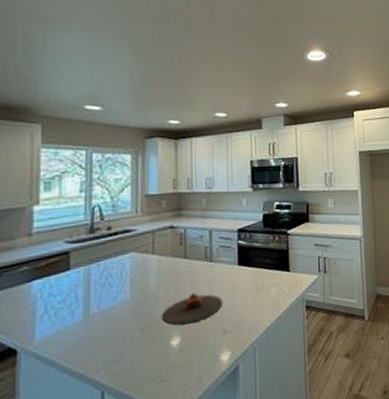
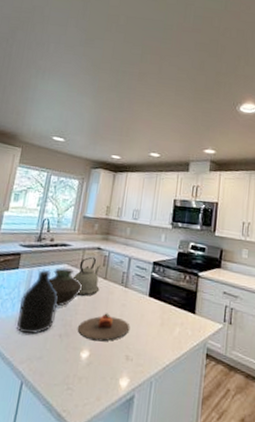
bottle: none [80,262,132,340] -> present [17,269,58,334]
vase: none [114,256,160,301] -> present [48,268,83,307]
kettle: none [146,237,181,282] -> present [74,256,102,296]

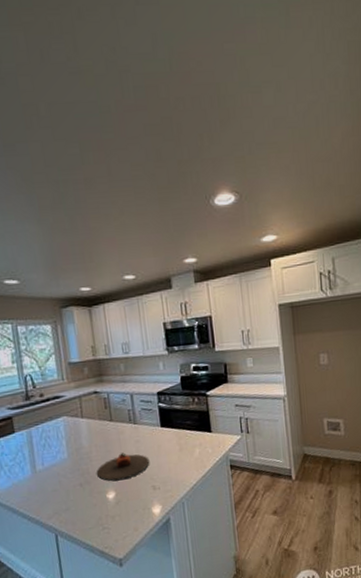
bottle: present [17,269,58,334] -> none [27,425,71,492]
vase: present [48,268,83,307] -> none [51,419,90,459]
kettle: present [74,256,102,296] -> none [77,402,109,443]

